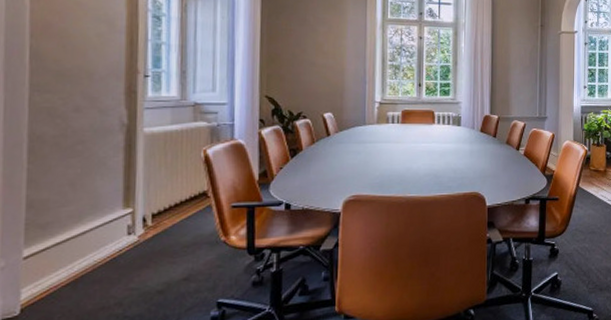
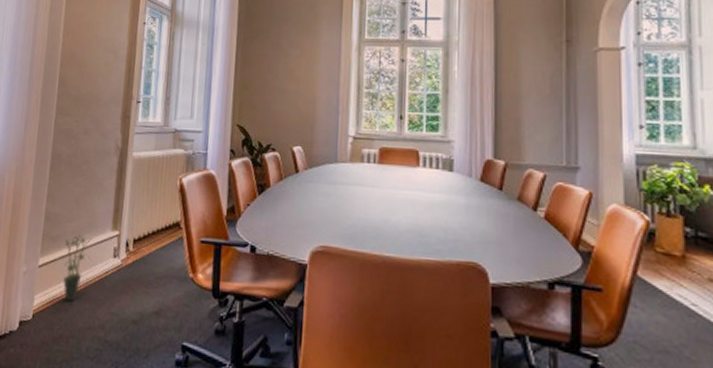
potted plant: none [60,218,98,289] -> present [63,235,93,303]

